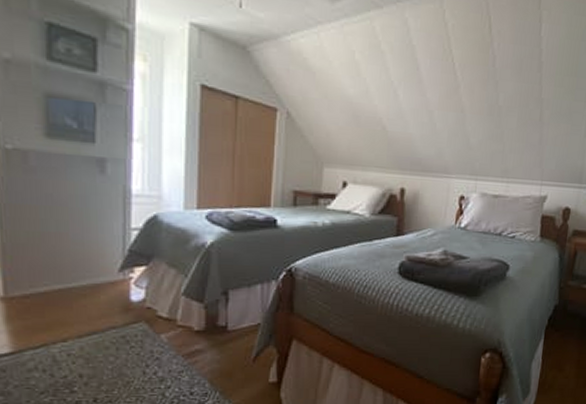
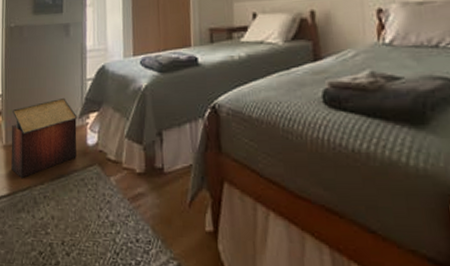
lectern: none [12,246,117,335] -> present [11,97,78,178]

